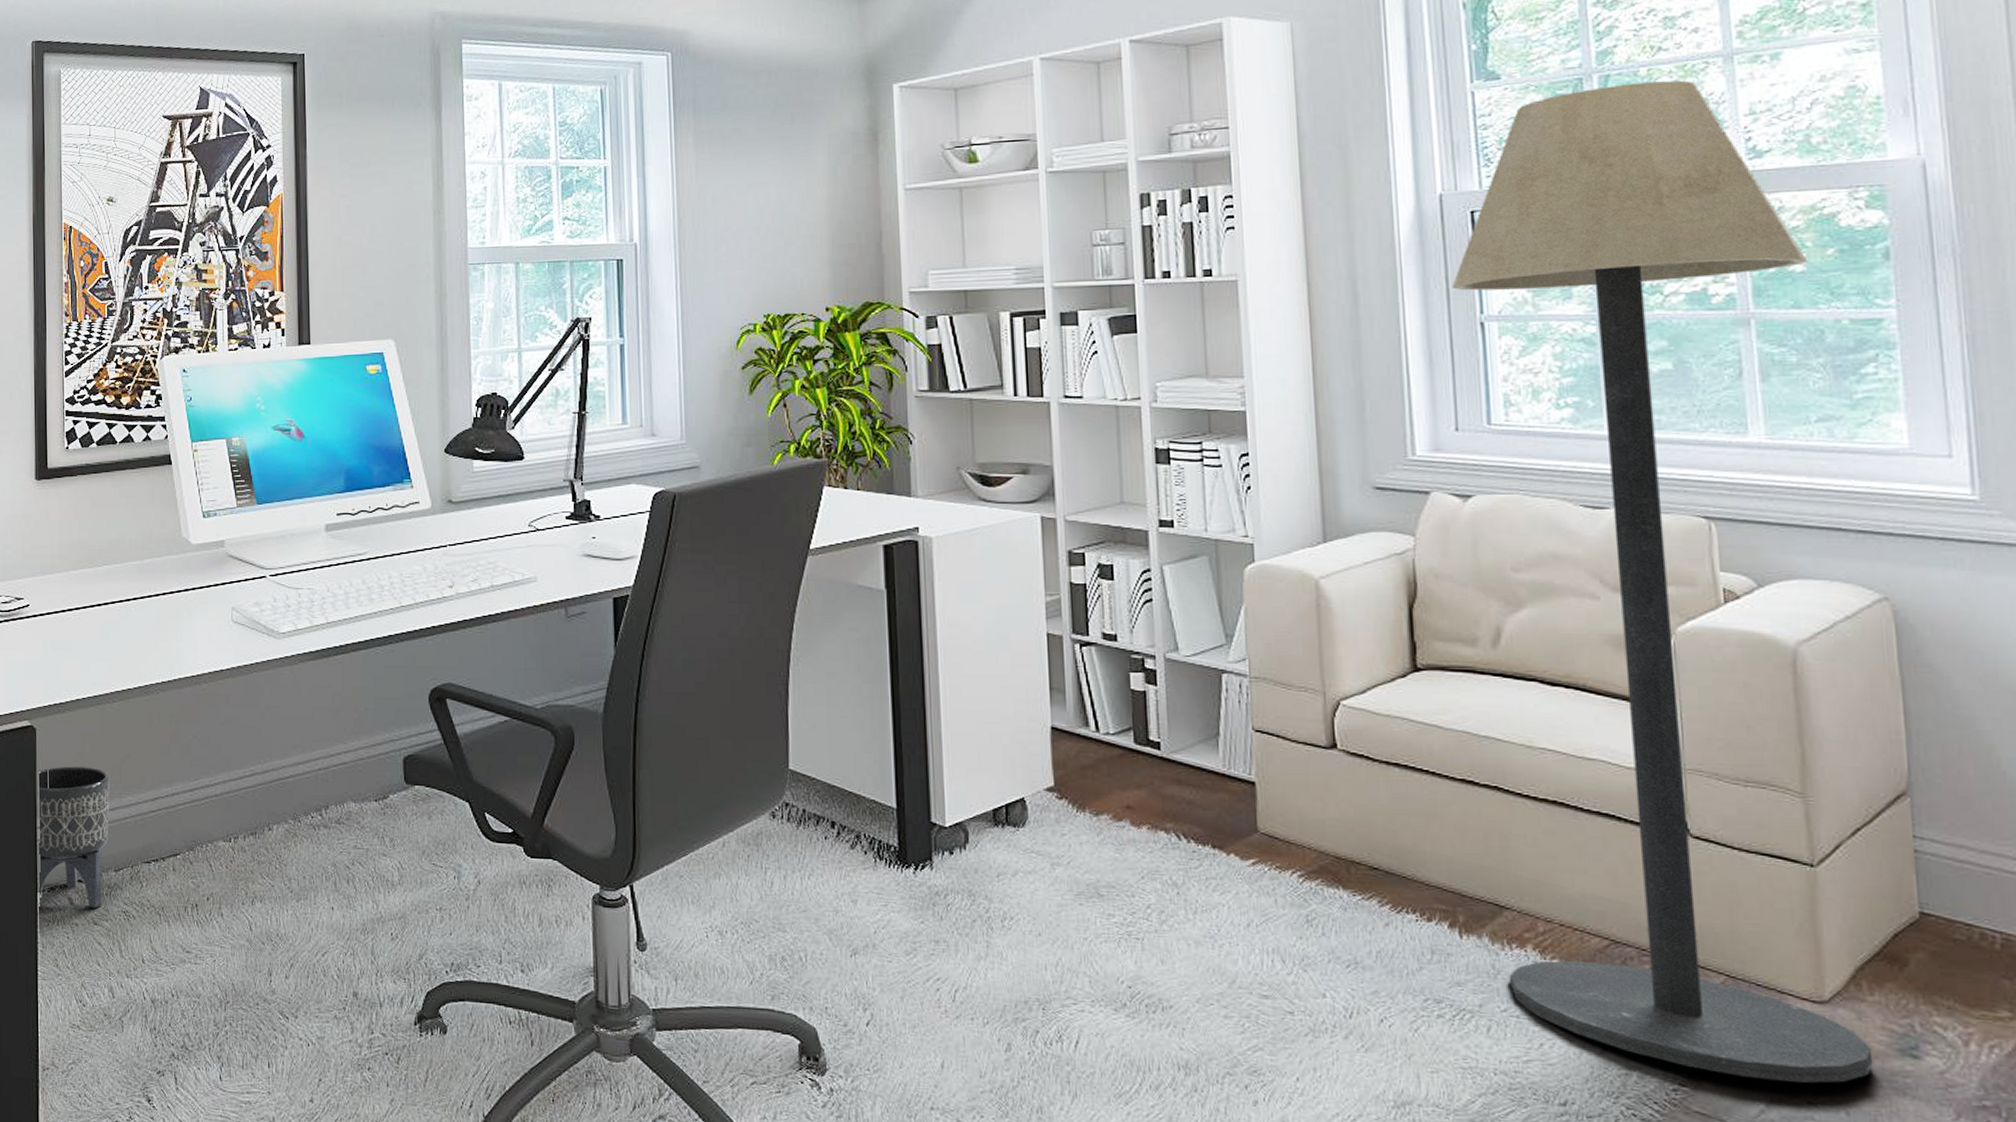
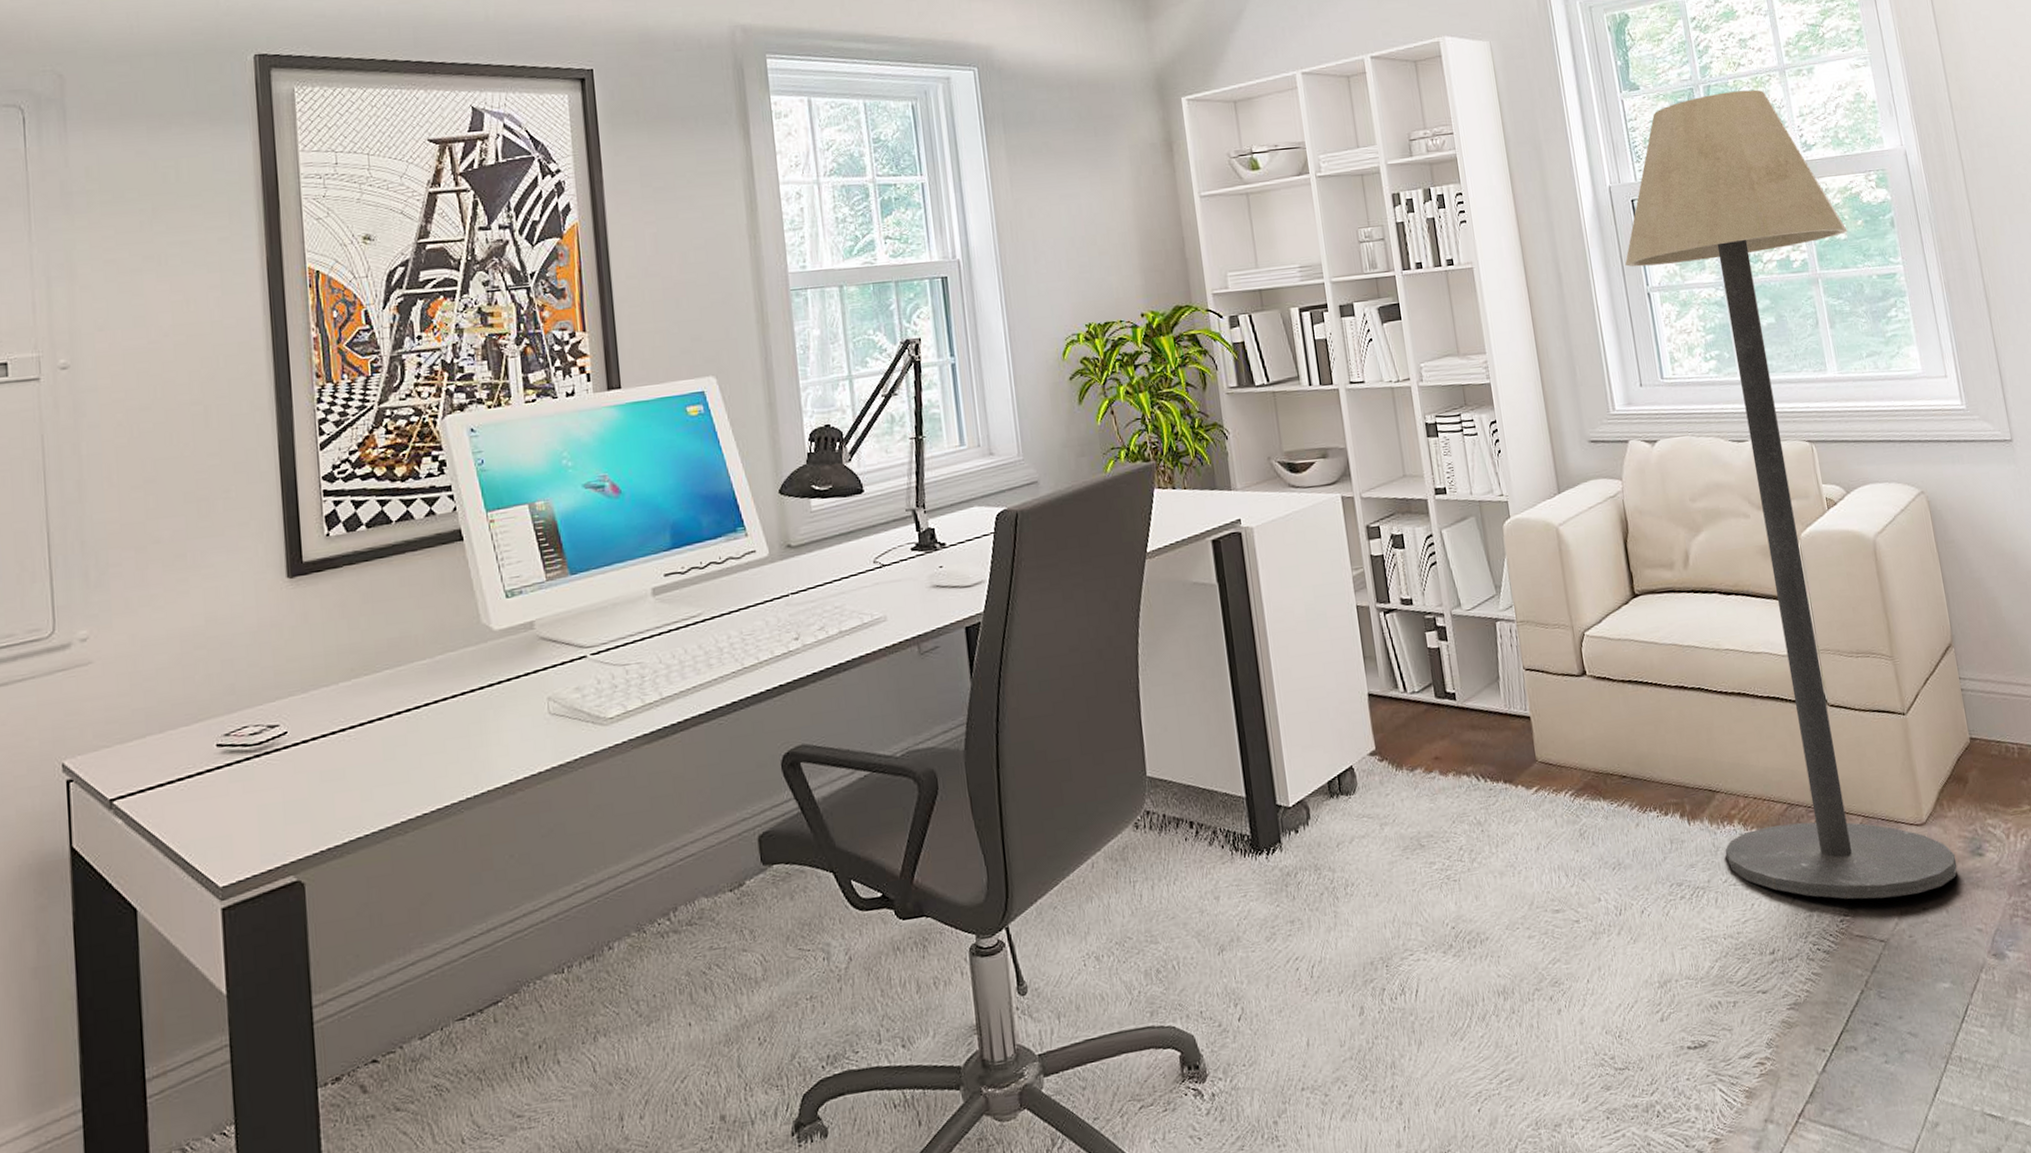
planter: present [37,766,110,909] -> none [308,917,410,1092]

